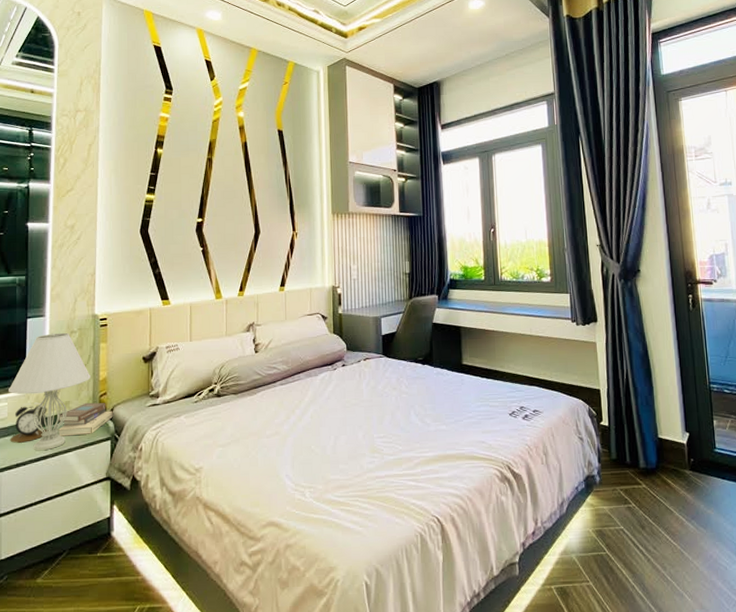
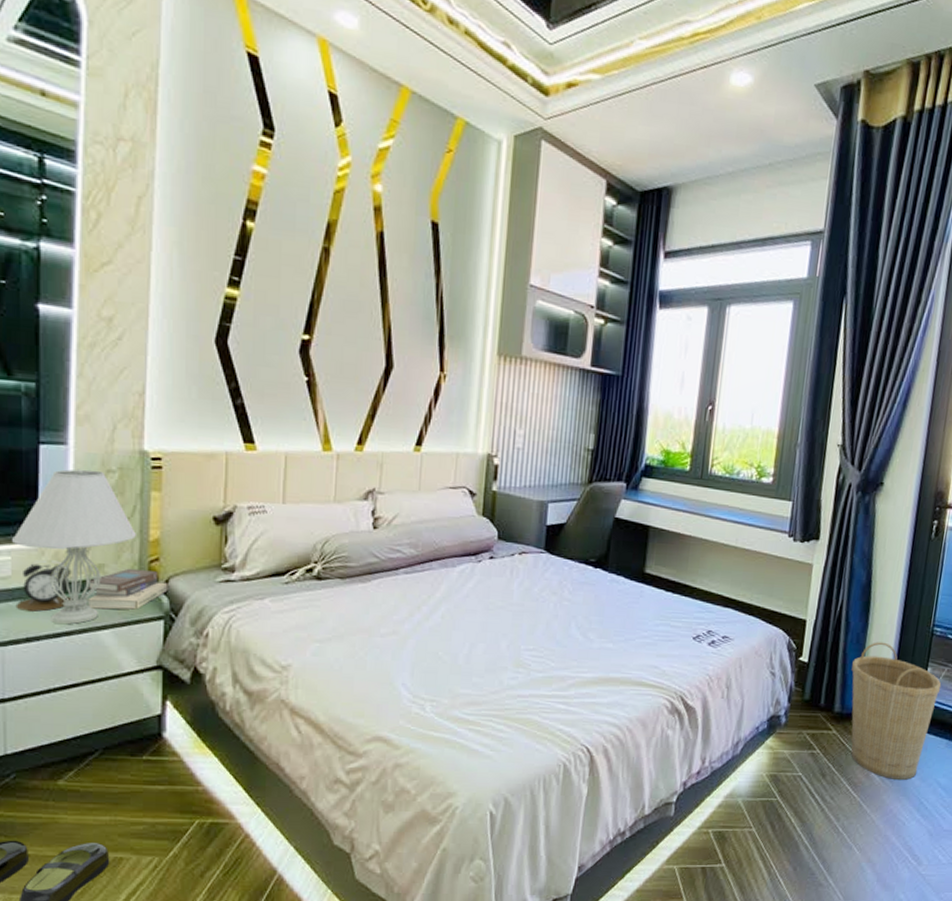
basket: none [647,402,730,526] -> present [851,642,942,780]

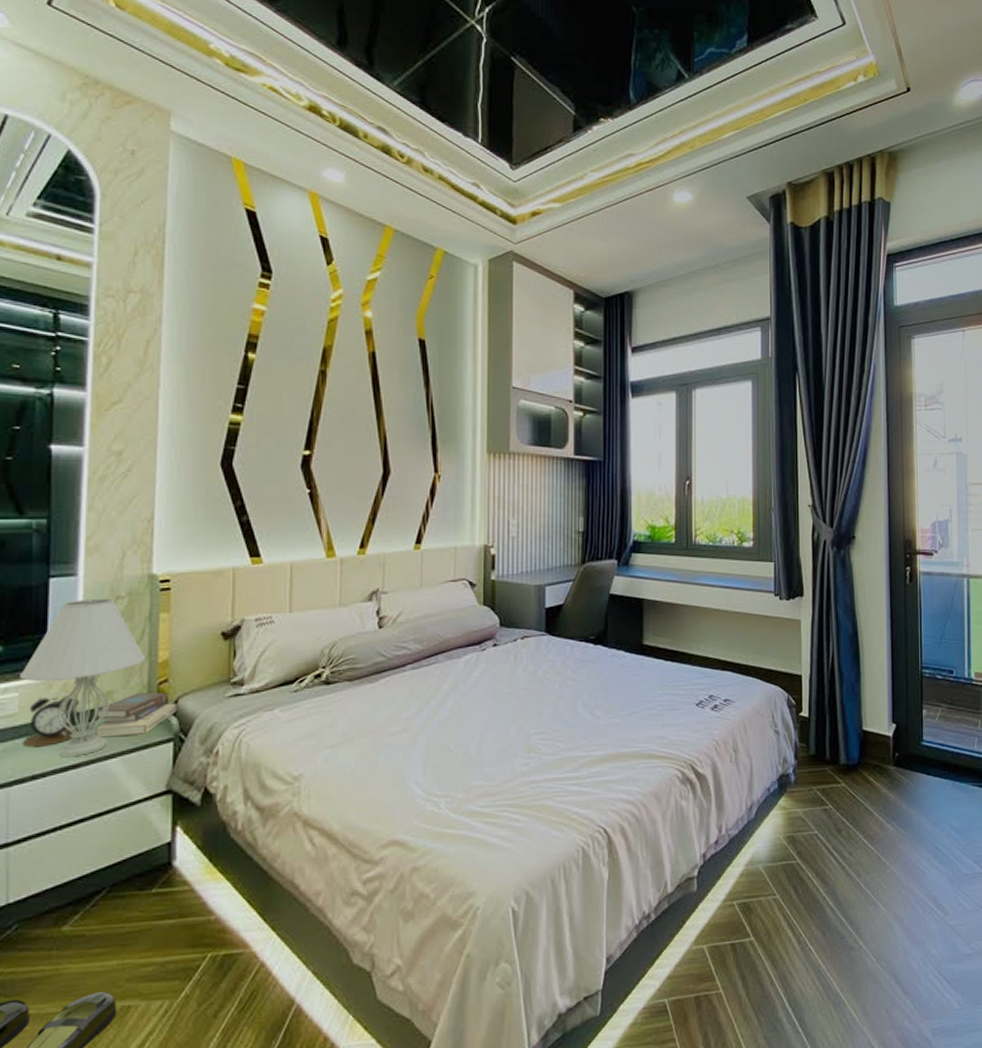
basket: present [851,642,942,780] -> none [851,689,938,828]

